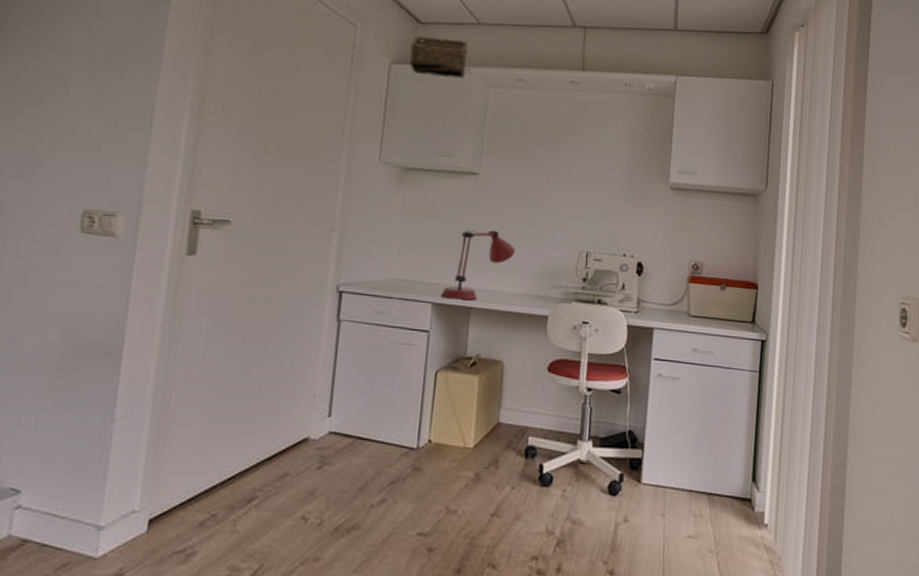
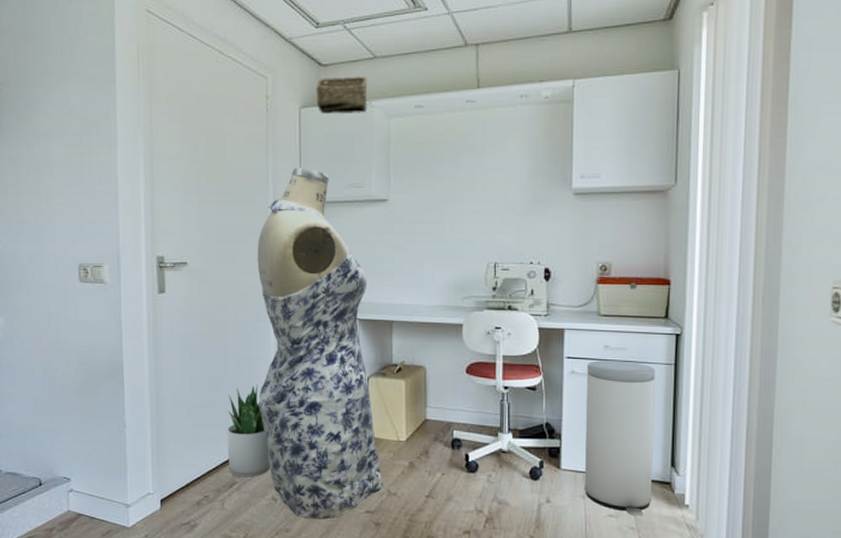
planter: none [249,373,306,491] -> present [227,384,271,478]
dress form: none [298,126,447,544] -> present [257,167,384,519]
desk lamp: present [440,230,515,301] -> none [365,250,427,315]
pedal bin: none [665,364,741,537] -> present [585,360,655,516]

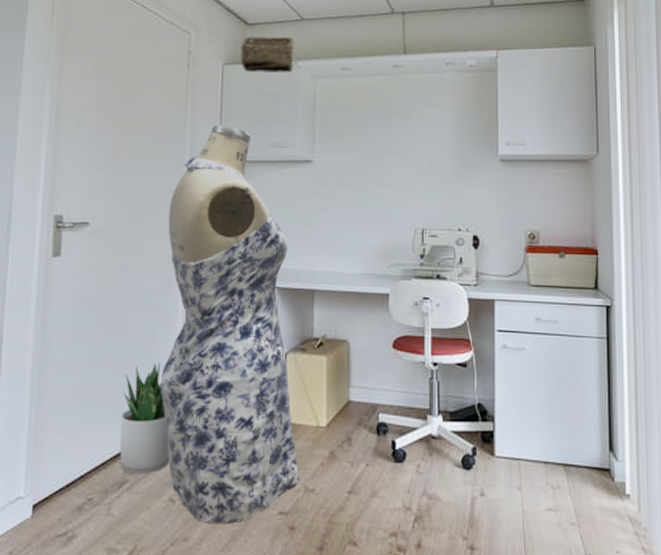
pedal bin: present [585,360,655,516] -> none [518,334,591,509]

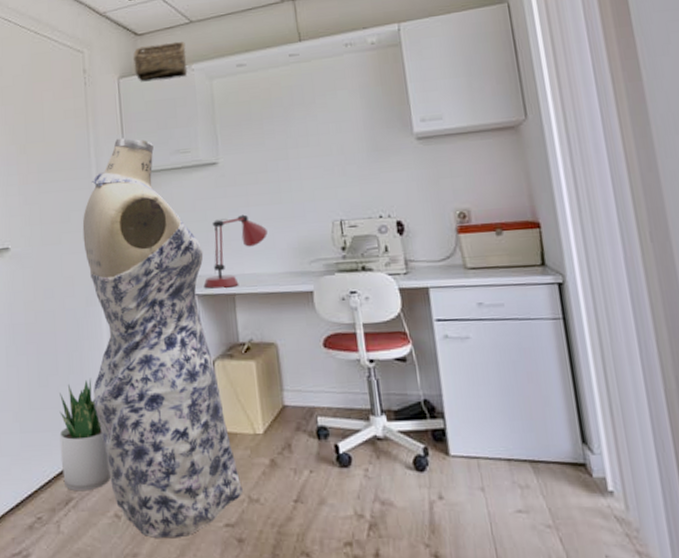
desk lamp: none [285,214,352,283] -> present [203,214,268,289]

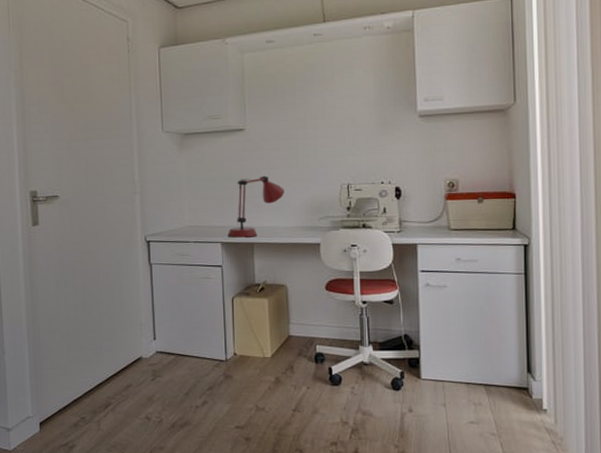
planter: present [59,378,112,492] -> none [101,308,144,398]
dress form: present [82,138,244,539] -> none [123,103,252,436]
basket: present [133,41,188,82] -> none [173,16,222,52]

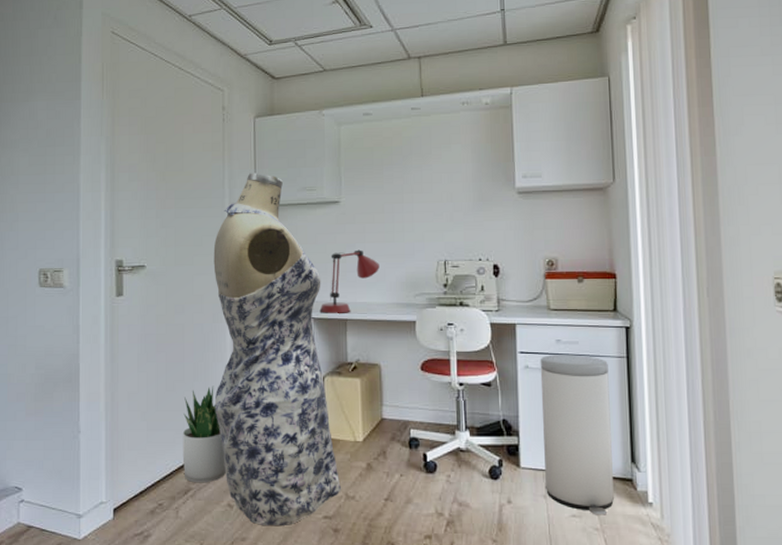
planter: none [101,308,144,398] -> present [182,385,227,483]
dress form: none [123,103,252,436] -> present [213,173,342,526]
pedal bin: none [440,272,510,422] -> present [540,355,614,515]

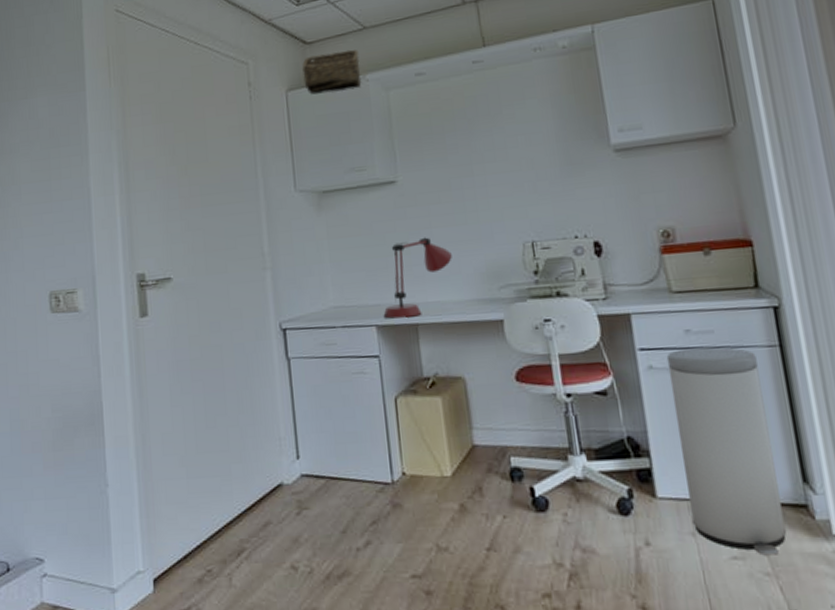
planter: present [182,385,227,483] -> none [229,418,287,542]
dress form: present [213,173,342,526] -> none [250,156,431,592]
basket: none [270,87,319,123] -> present [302,49,362,95]

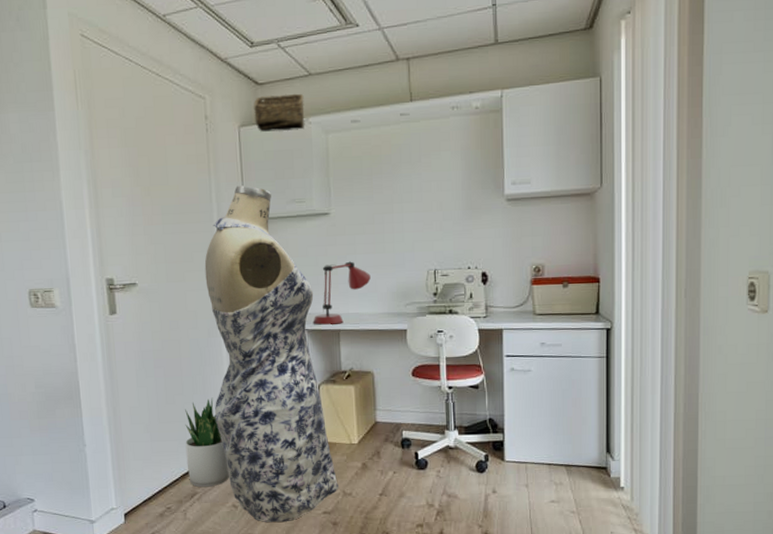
planter: none [229,418,287,542] -> present [185,397,230,488]
dress form: none [250,156,431,592] -> present [204,185,340,523]
pedal bin: present [666,347,786,556] -> none [525,356,589,500]

